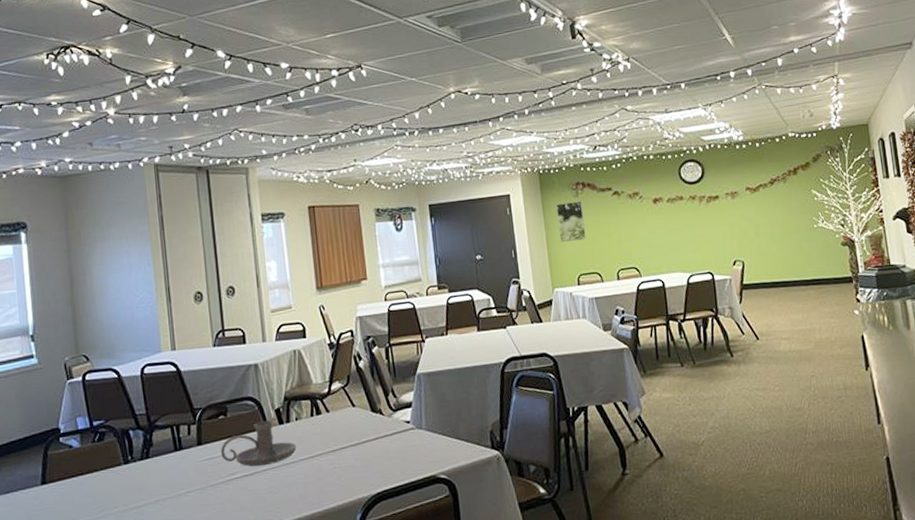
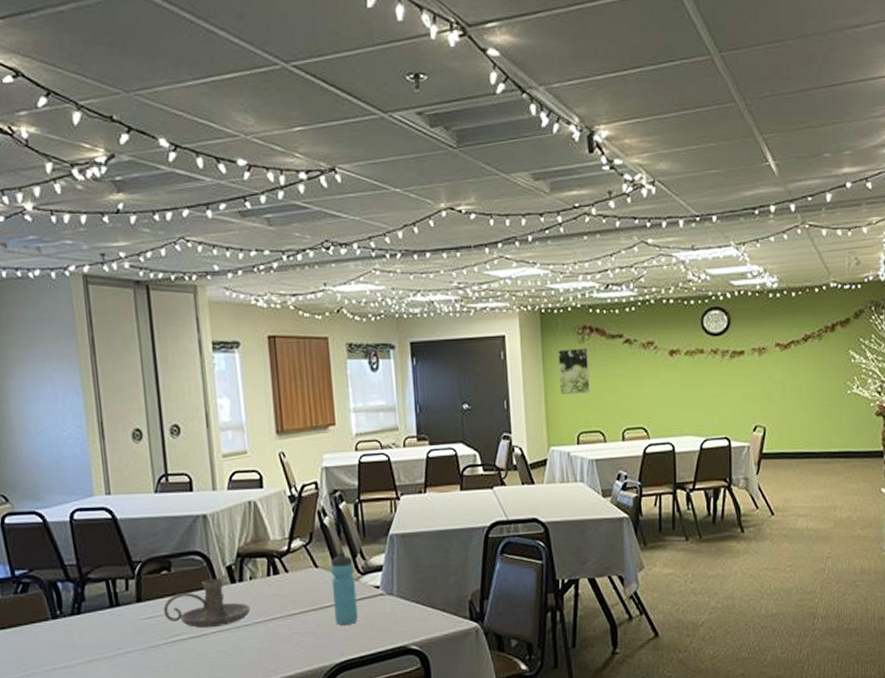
water bottle: none [366,391,392,459] -> present [330,552,358,625]

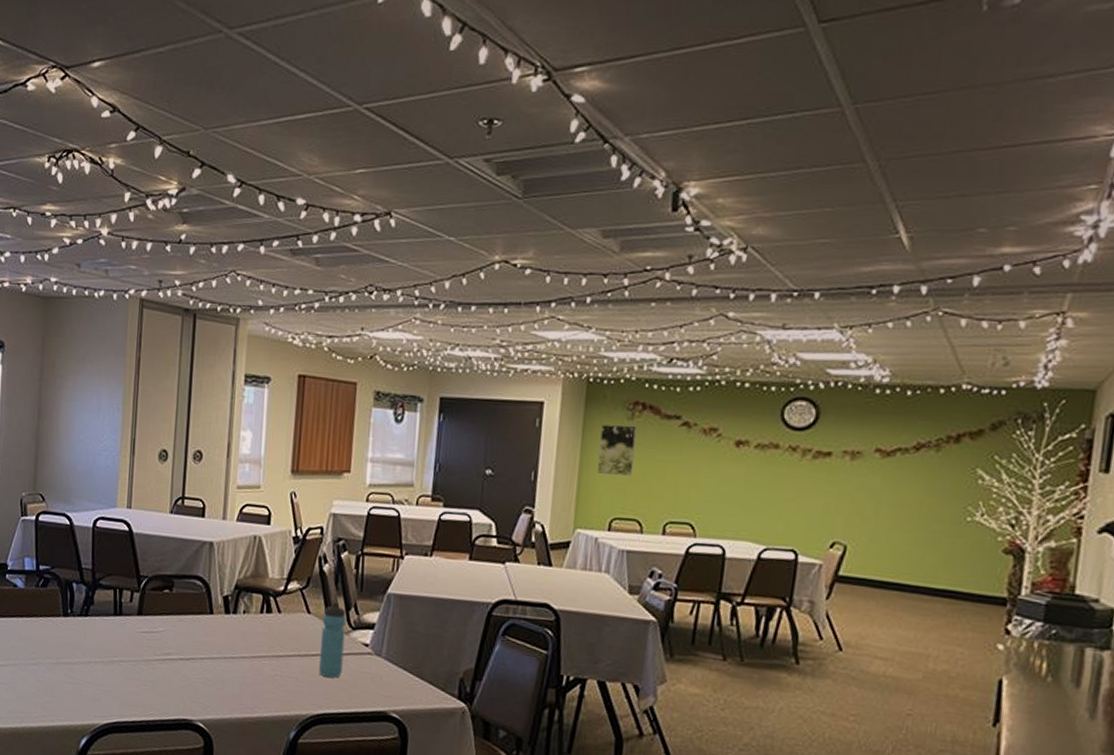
candle holder: present [164,578,251,629] -> none [160,605,240,654]

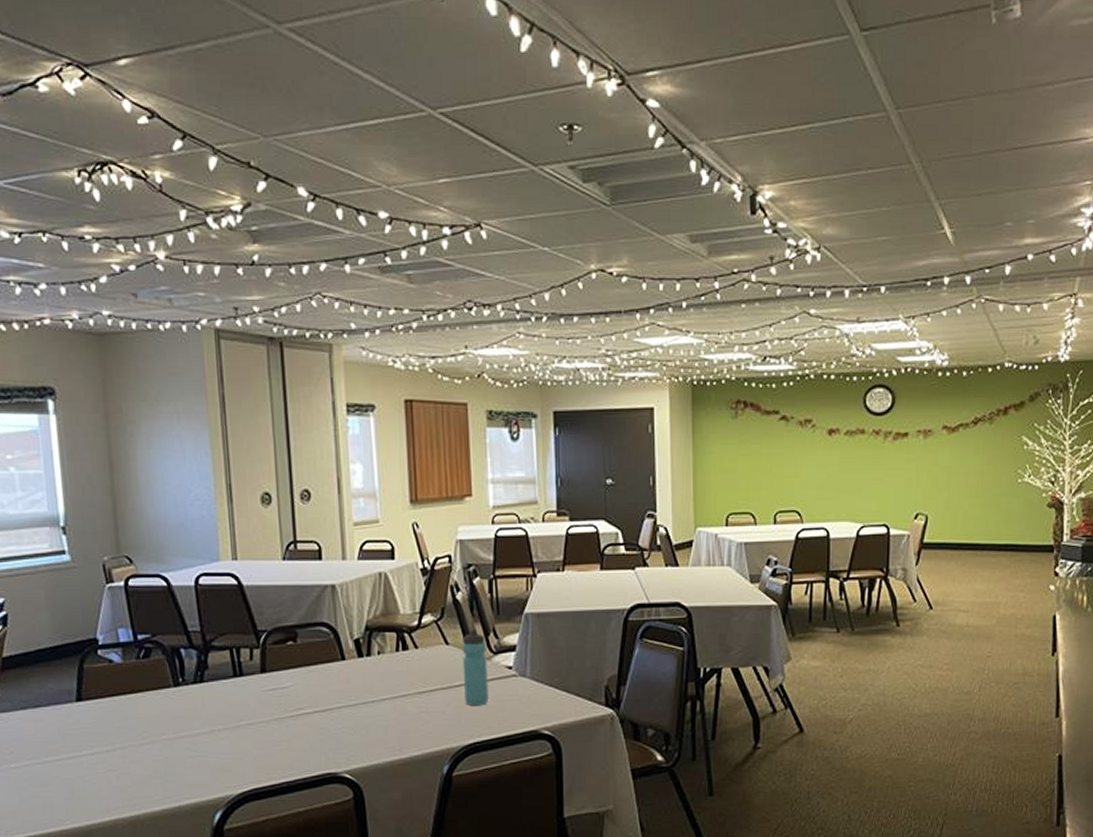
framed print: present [596,424,638,476] -> none [709,423,742,472]

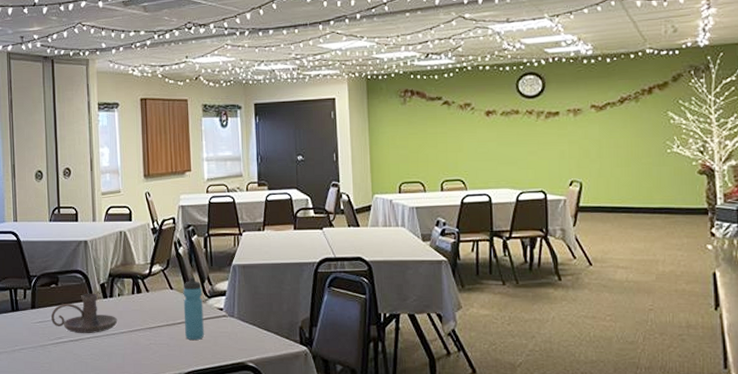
candle holder: none [288,651,378,703] -> present [51,293,118,334]

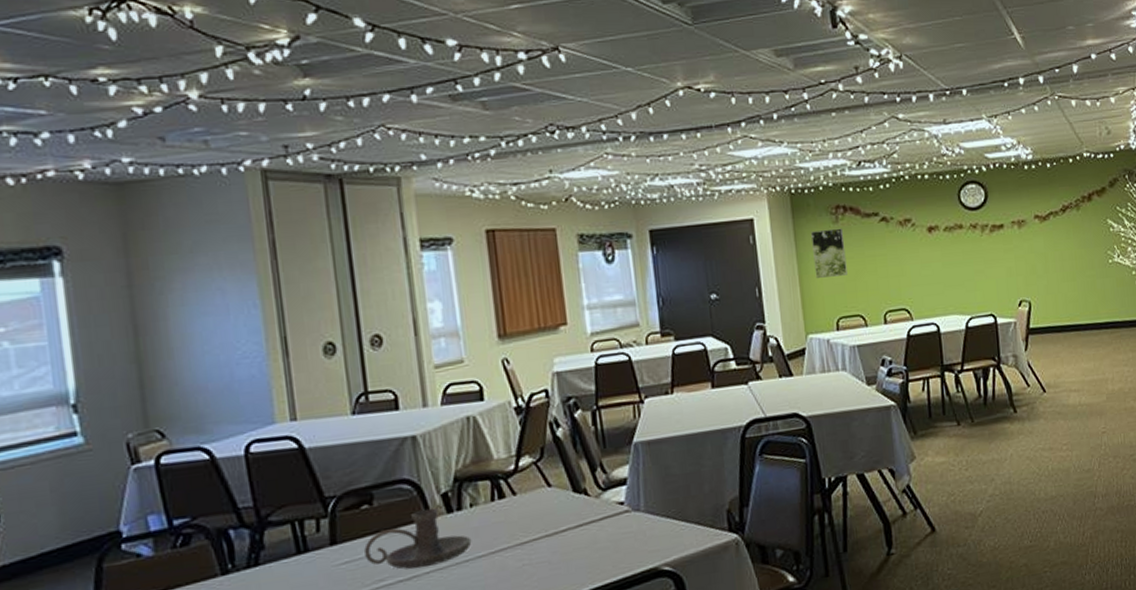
water bottle: present [183,278,204,340] -> none [566,466,600,551]
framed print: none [382,108,411,149] -> present [811,228,848,278]

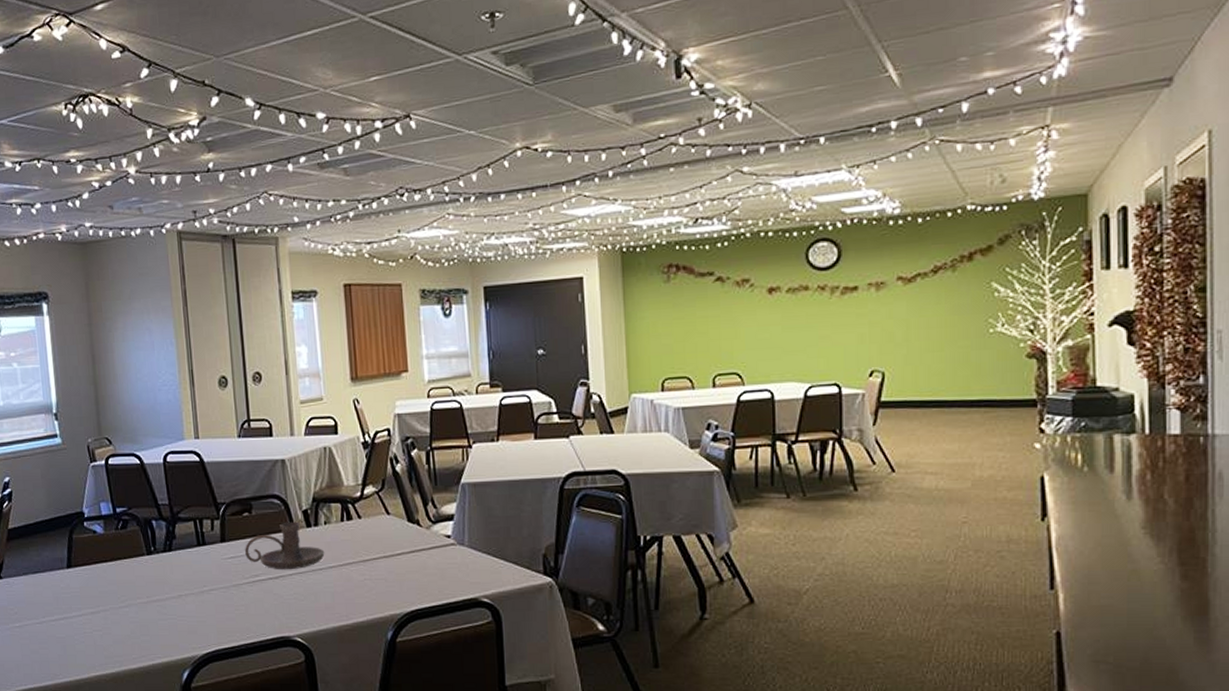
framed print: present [811,228,848,278] -> none [641,287,676,338]

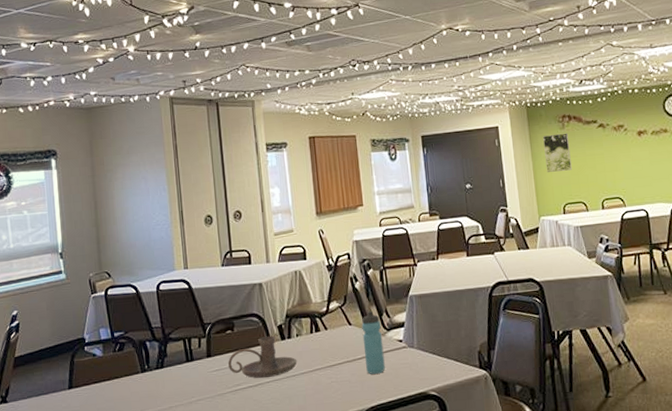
water bottle: none [402,500,429,573] -> present [361,311,385,374]
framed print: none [641,287,676,338] -> present [543,133,572,172]

